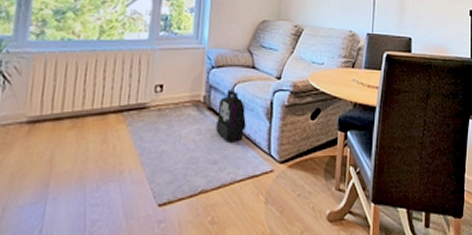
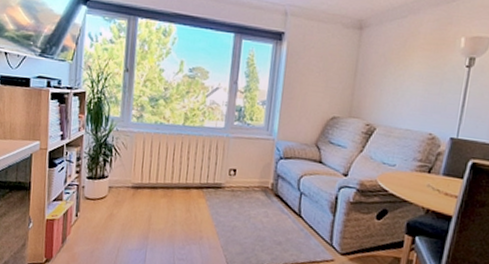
backpack: present [216,90,246,142] -> none [281,180,311,229]

